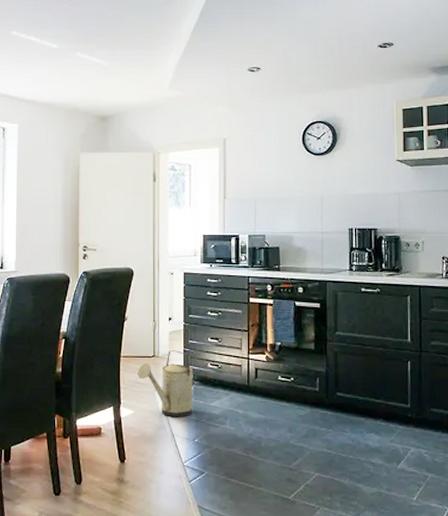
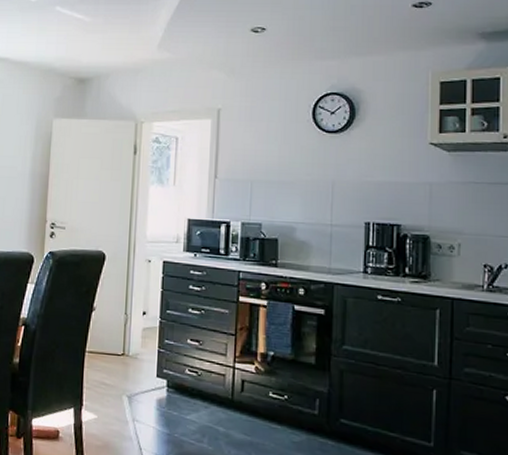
watering can: present [138,350,194,418] -> none [104,349,169,429]

